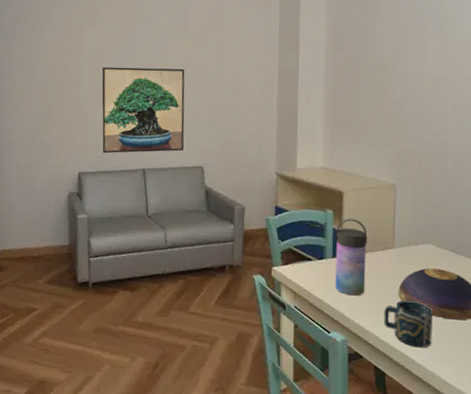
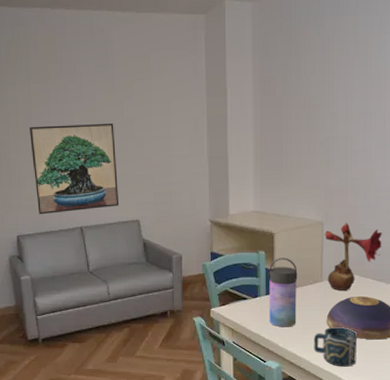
flower: none [397,186,460,261] -> present [324,222,382,290]

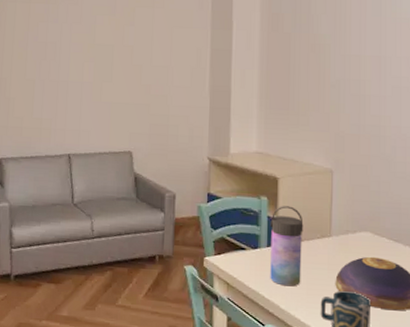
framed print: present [29,123,120,215] -> none [24,46,113,138]
flower: present [324,222,382,290] -> none [334,172,399,249]

